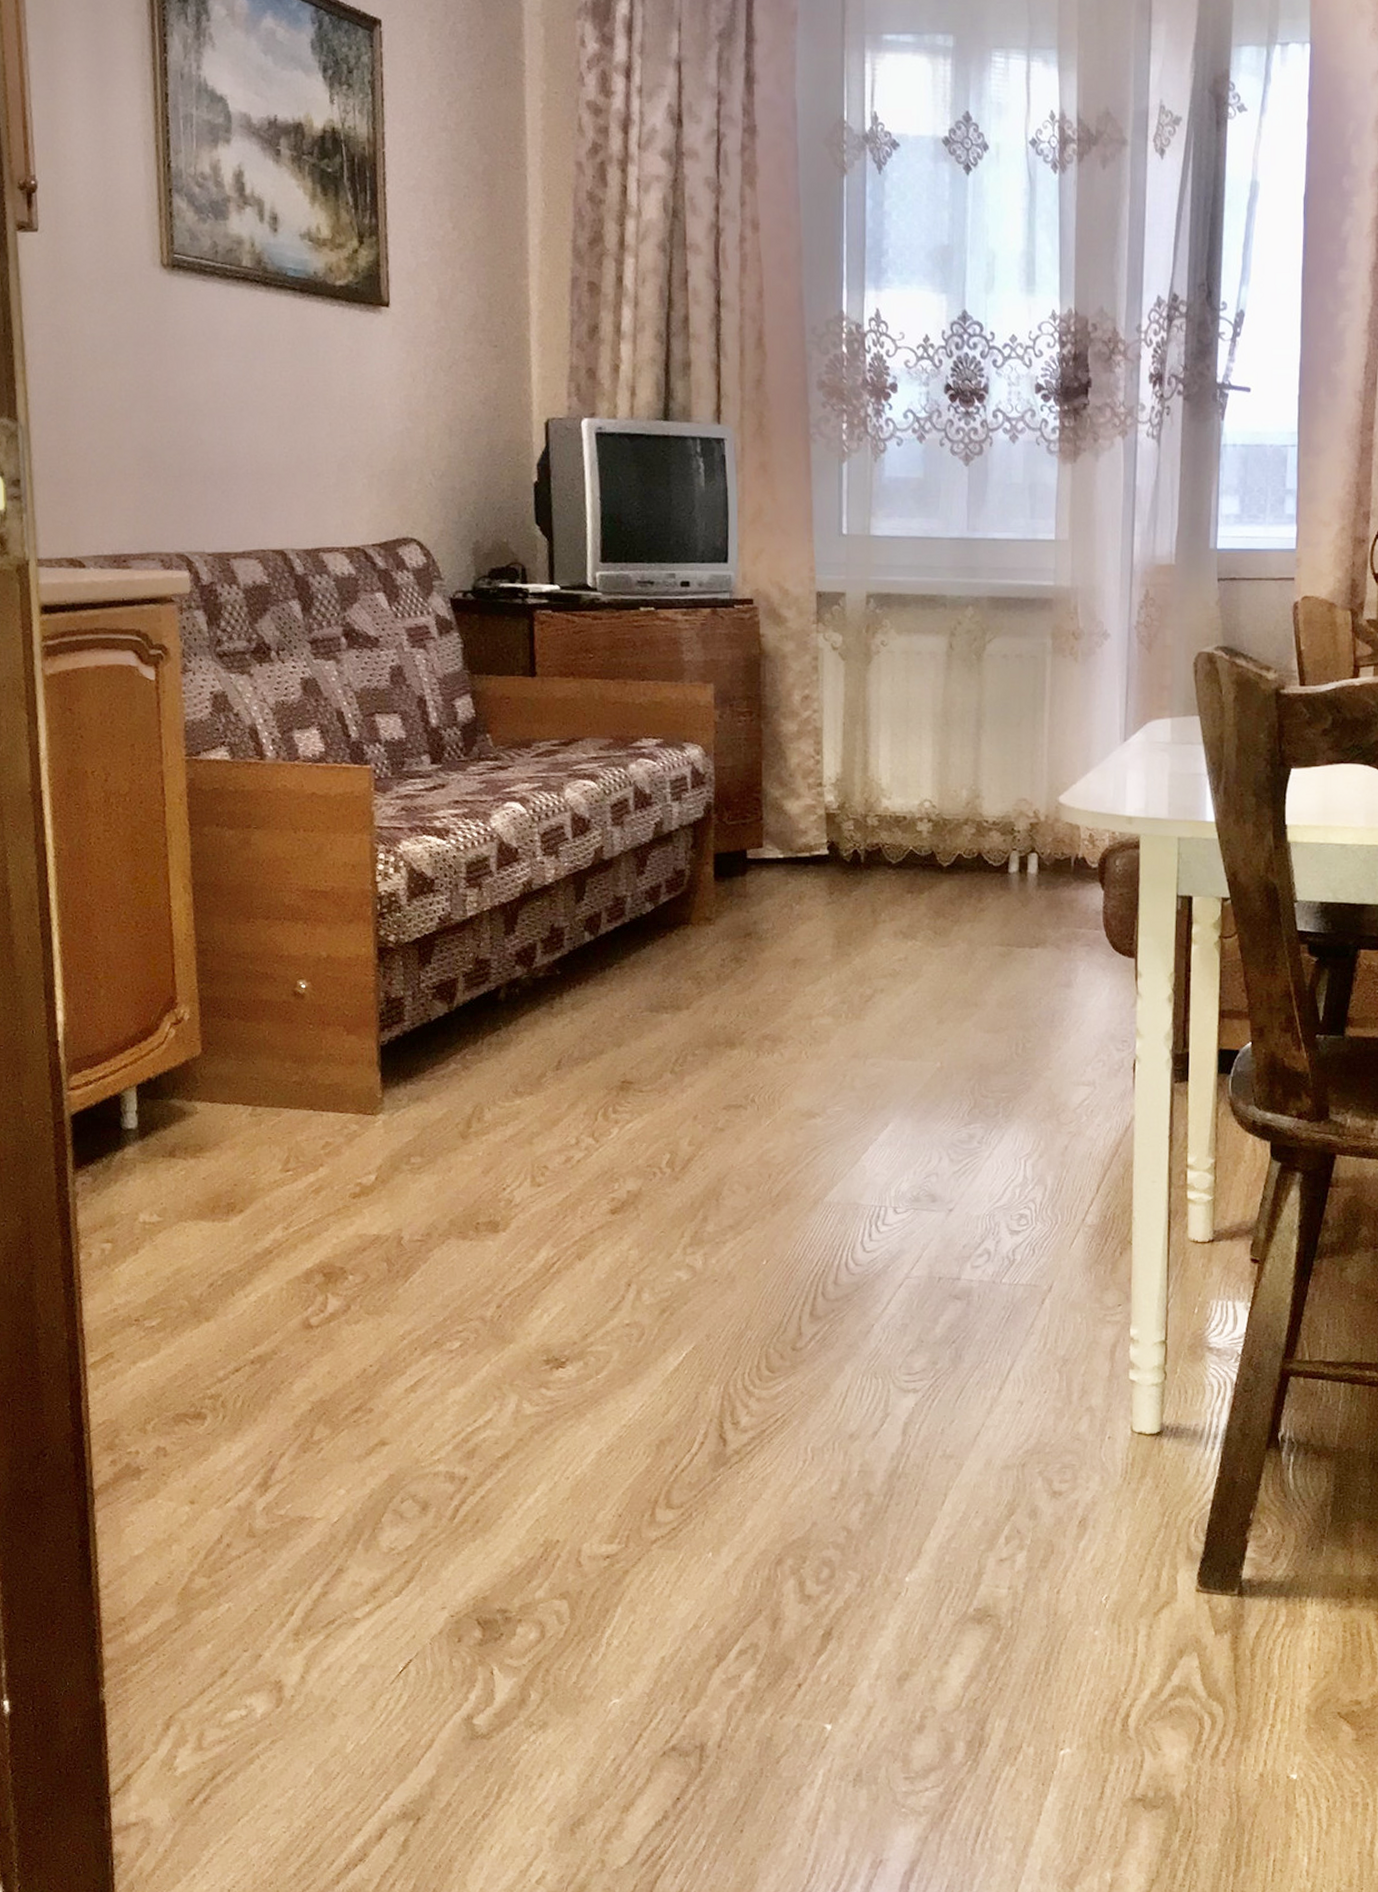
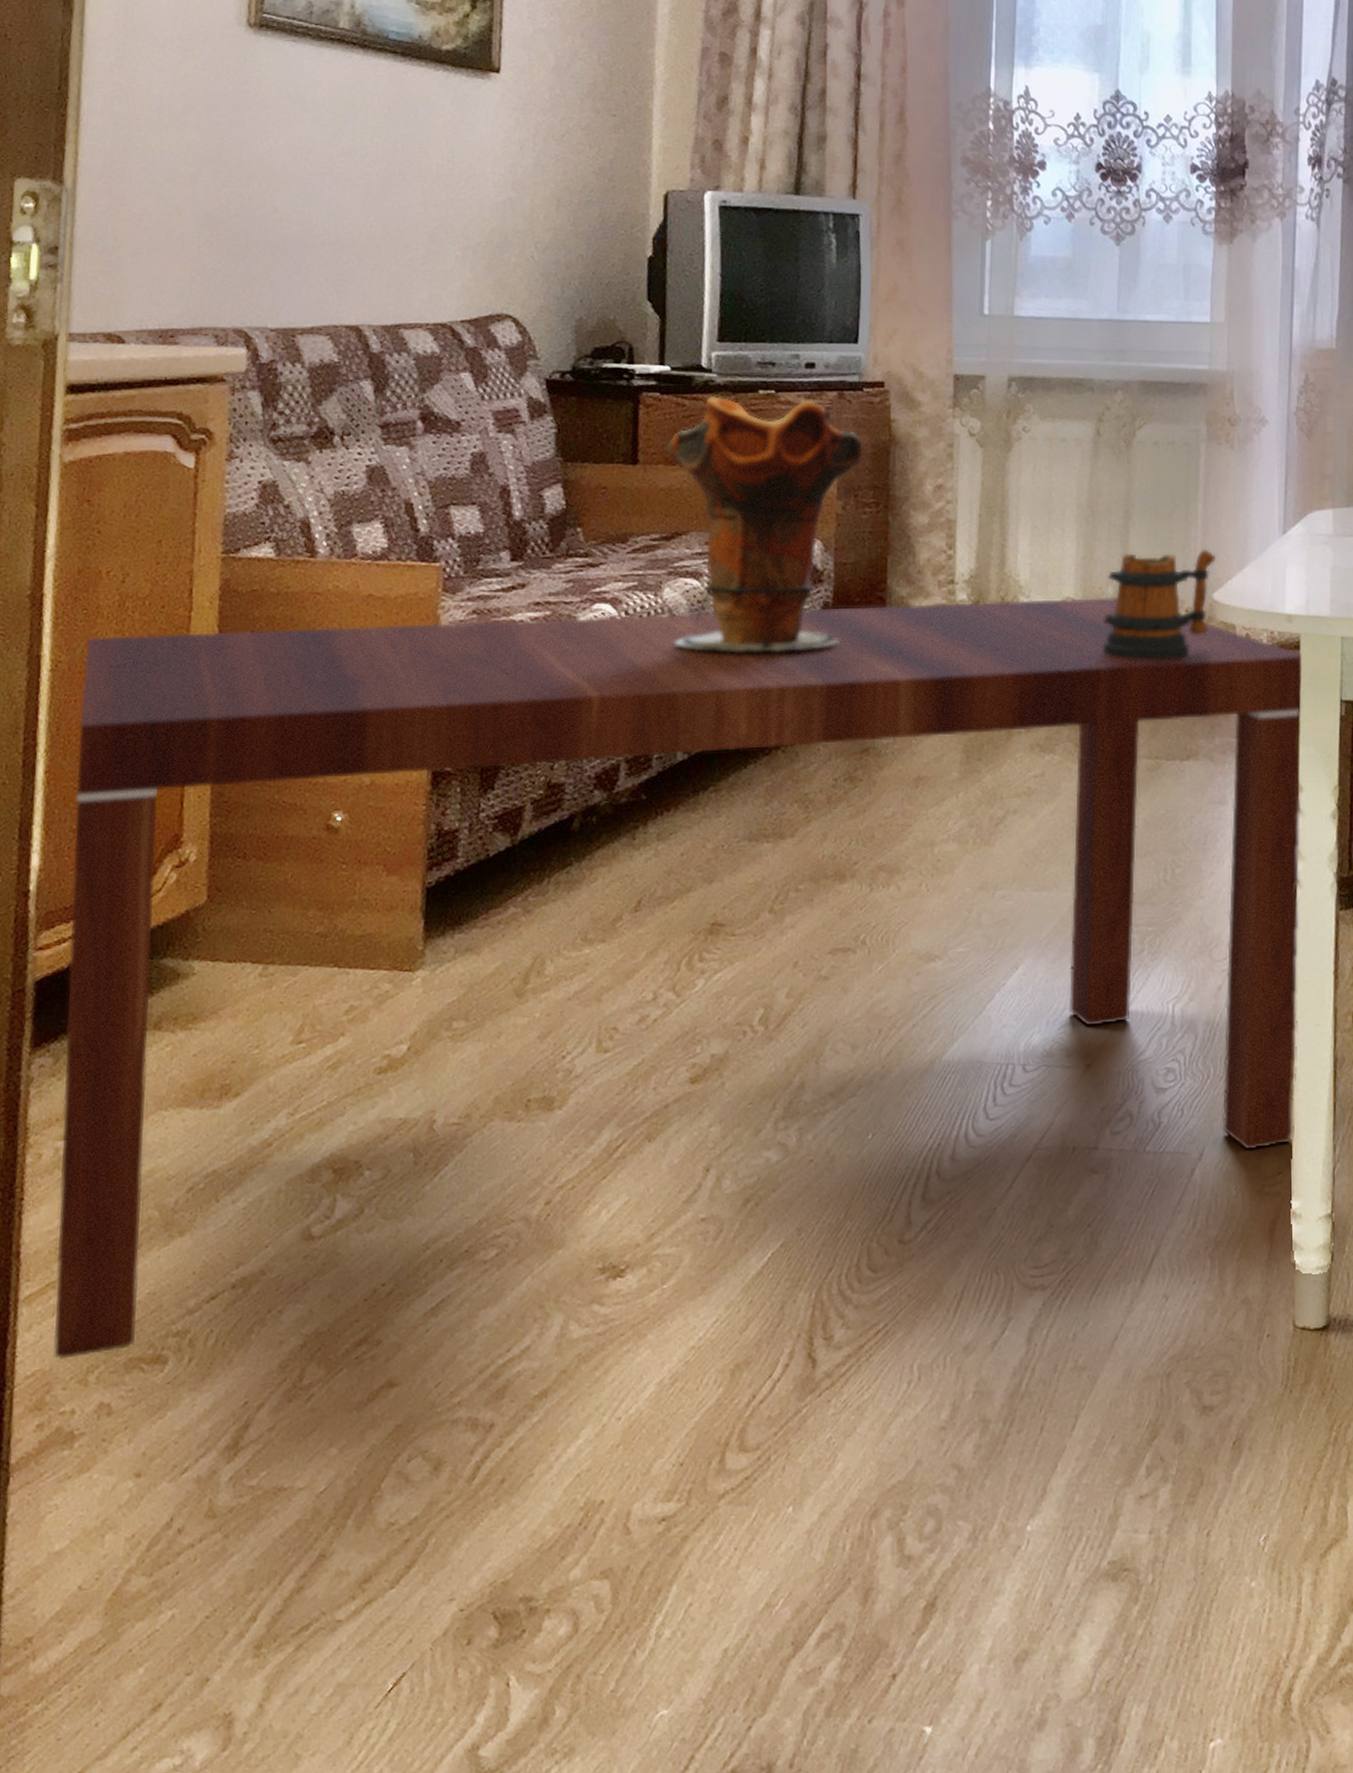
coffee table: none [81,800,1141,1412] -> present [53,597,1302,1359]
decorative vase: none [560,613,736,845] -> present [666,396,863,651]
mug: none [958,754,1062,857] -> present [1103,548,1217,660]

